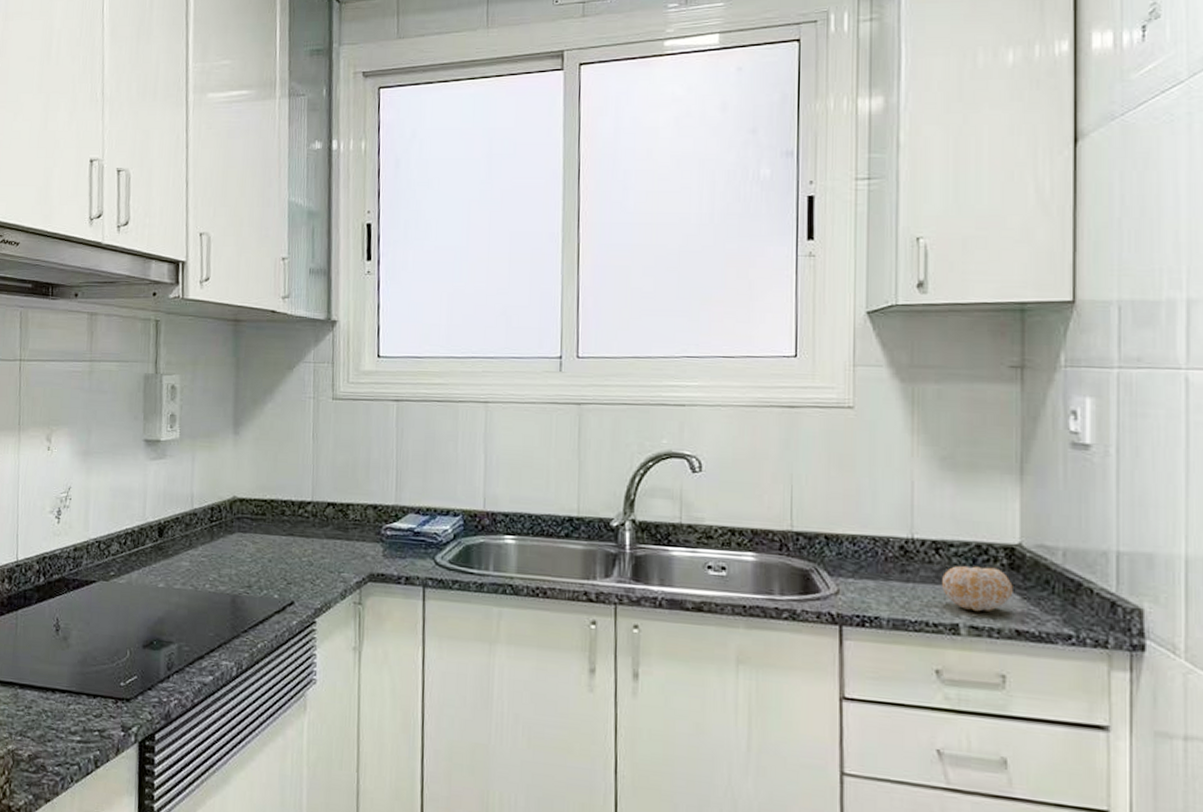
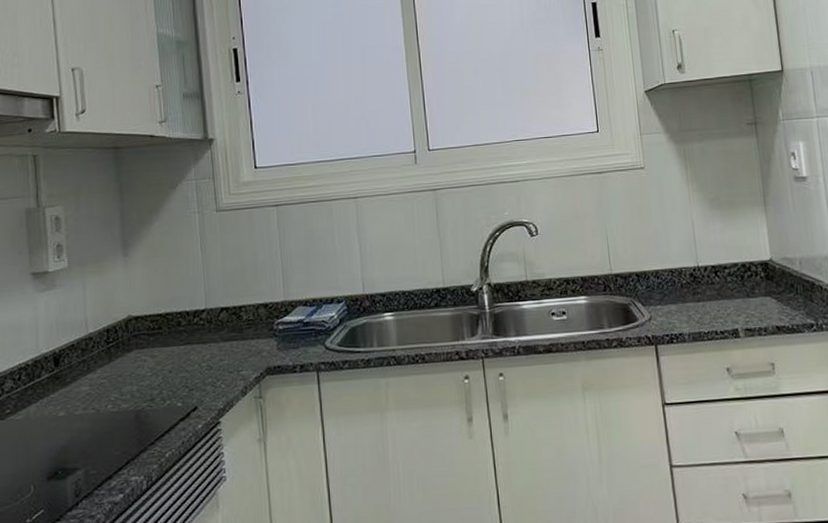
fruit: present [942,565,1013,612] -> none [722,280,771,317]

